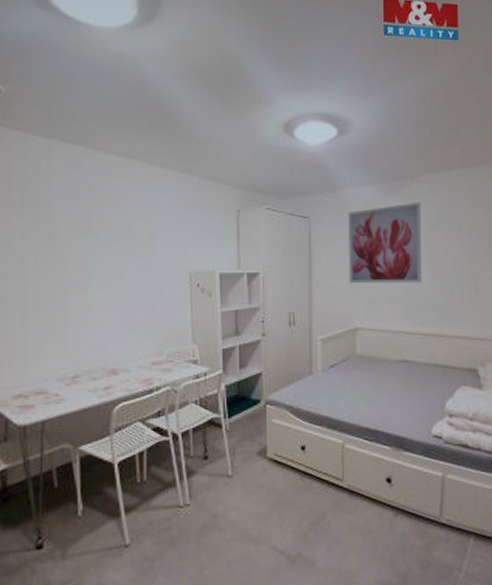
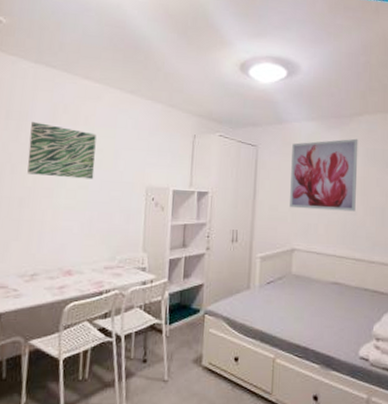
wall art: none [51,207,129,268] -> present [27,122,97,180]

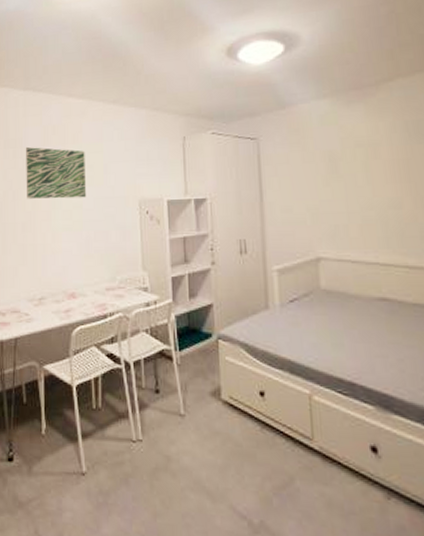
wall art: present [290,138,358,212] -> none [301,111,400,208]

